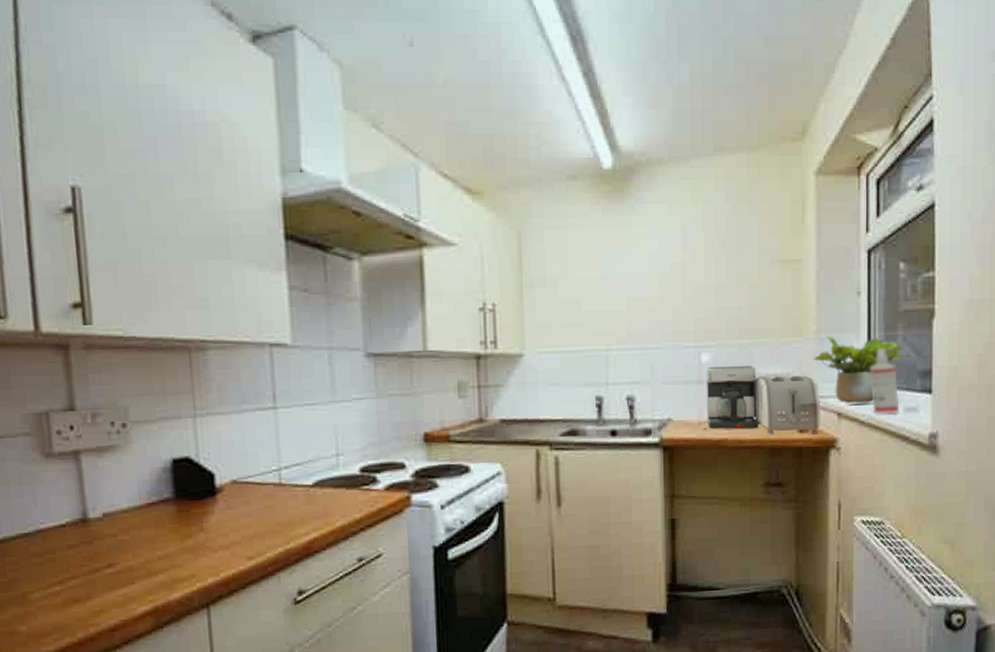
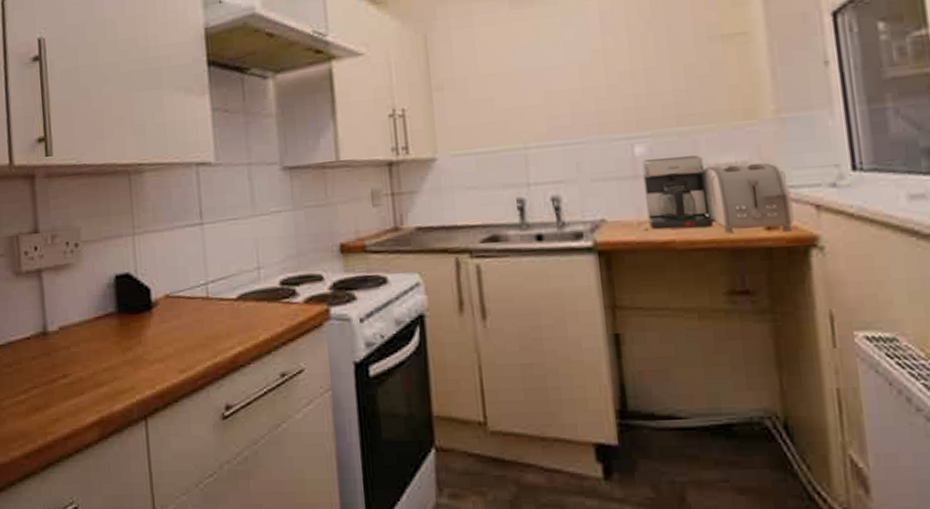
potted plant: present [813,335,912,404] -> none [774,113,910,193]
spray bottle: present [870,349,900,415] -> none [853,125,902,206]

